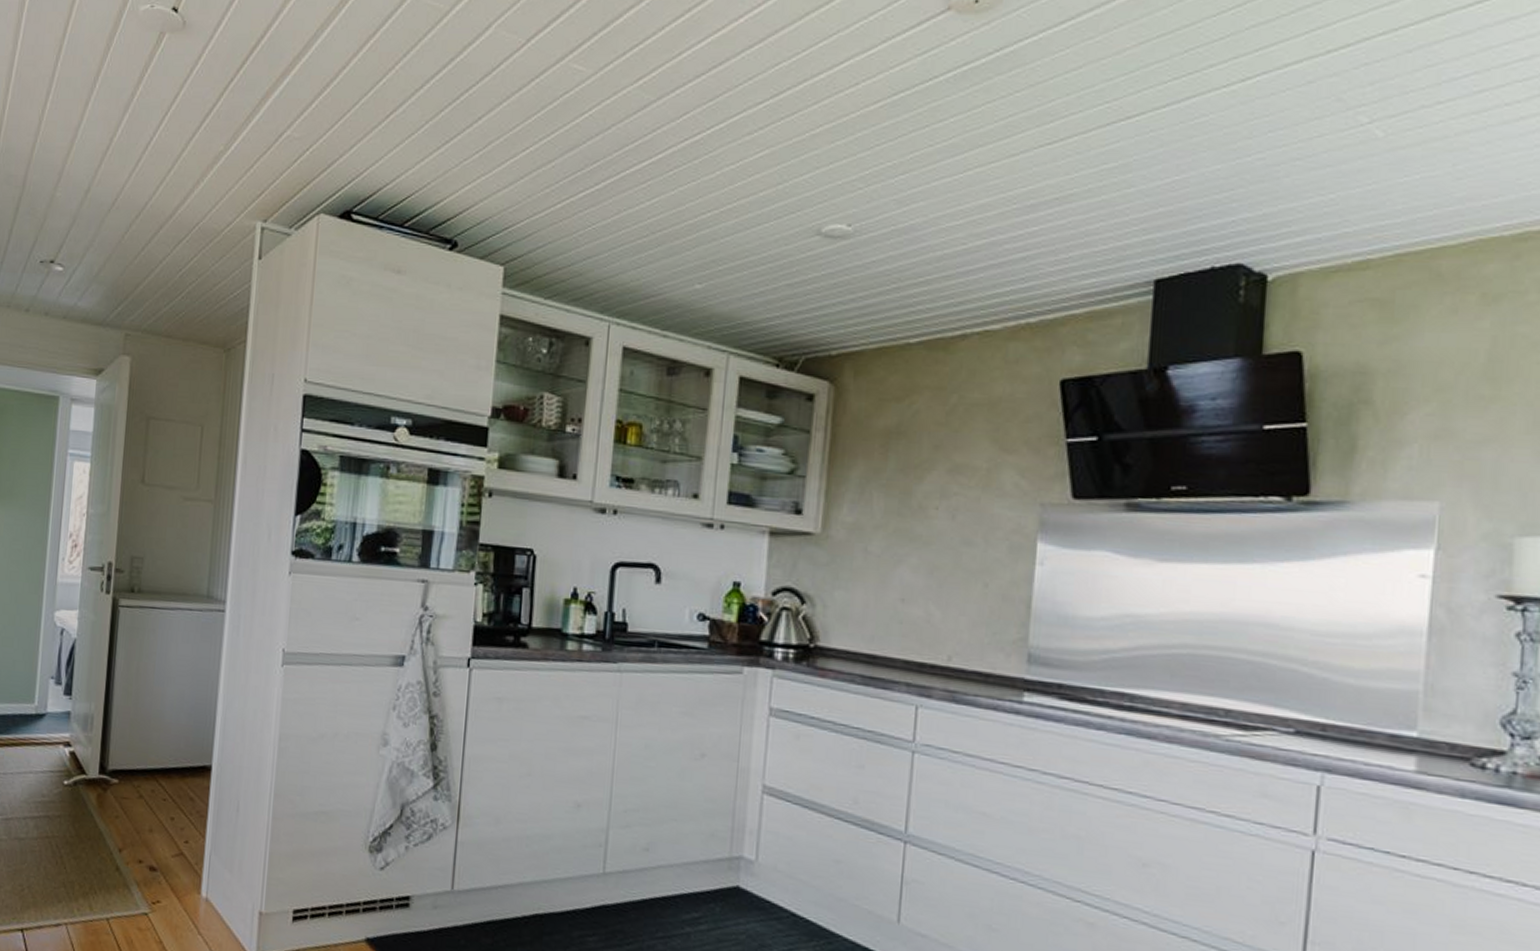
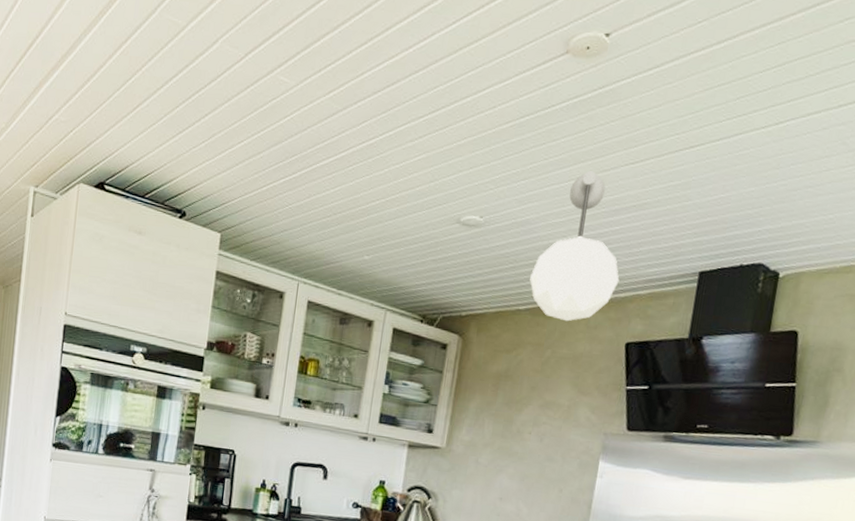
pendant lamp: none [921,157,1045,356] -> present [530,171,620,322]

